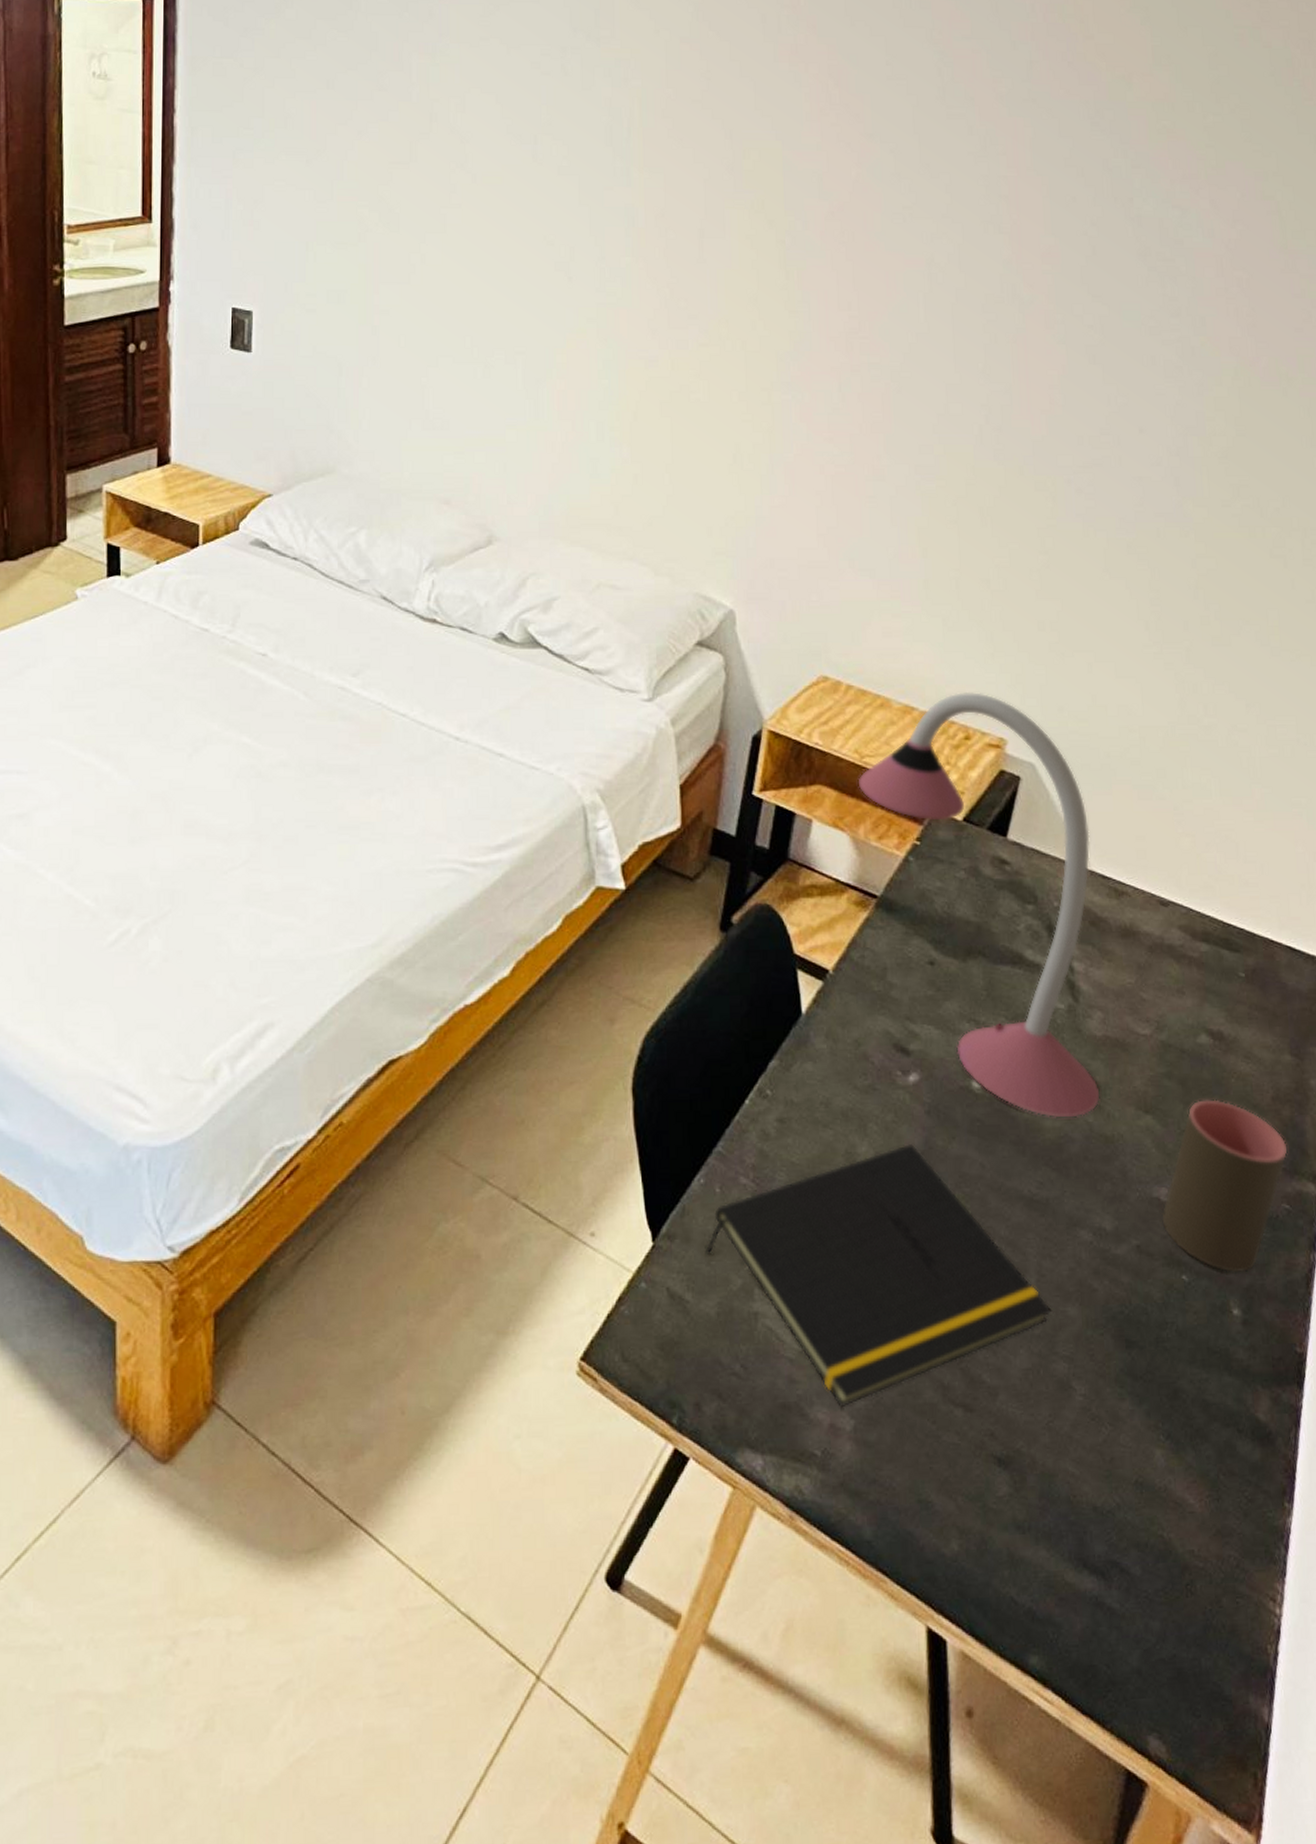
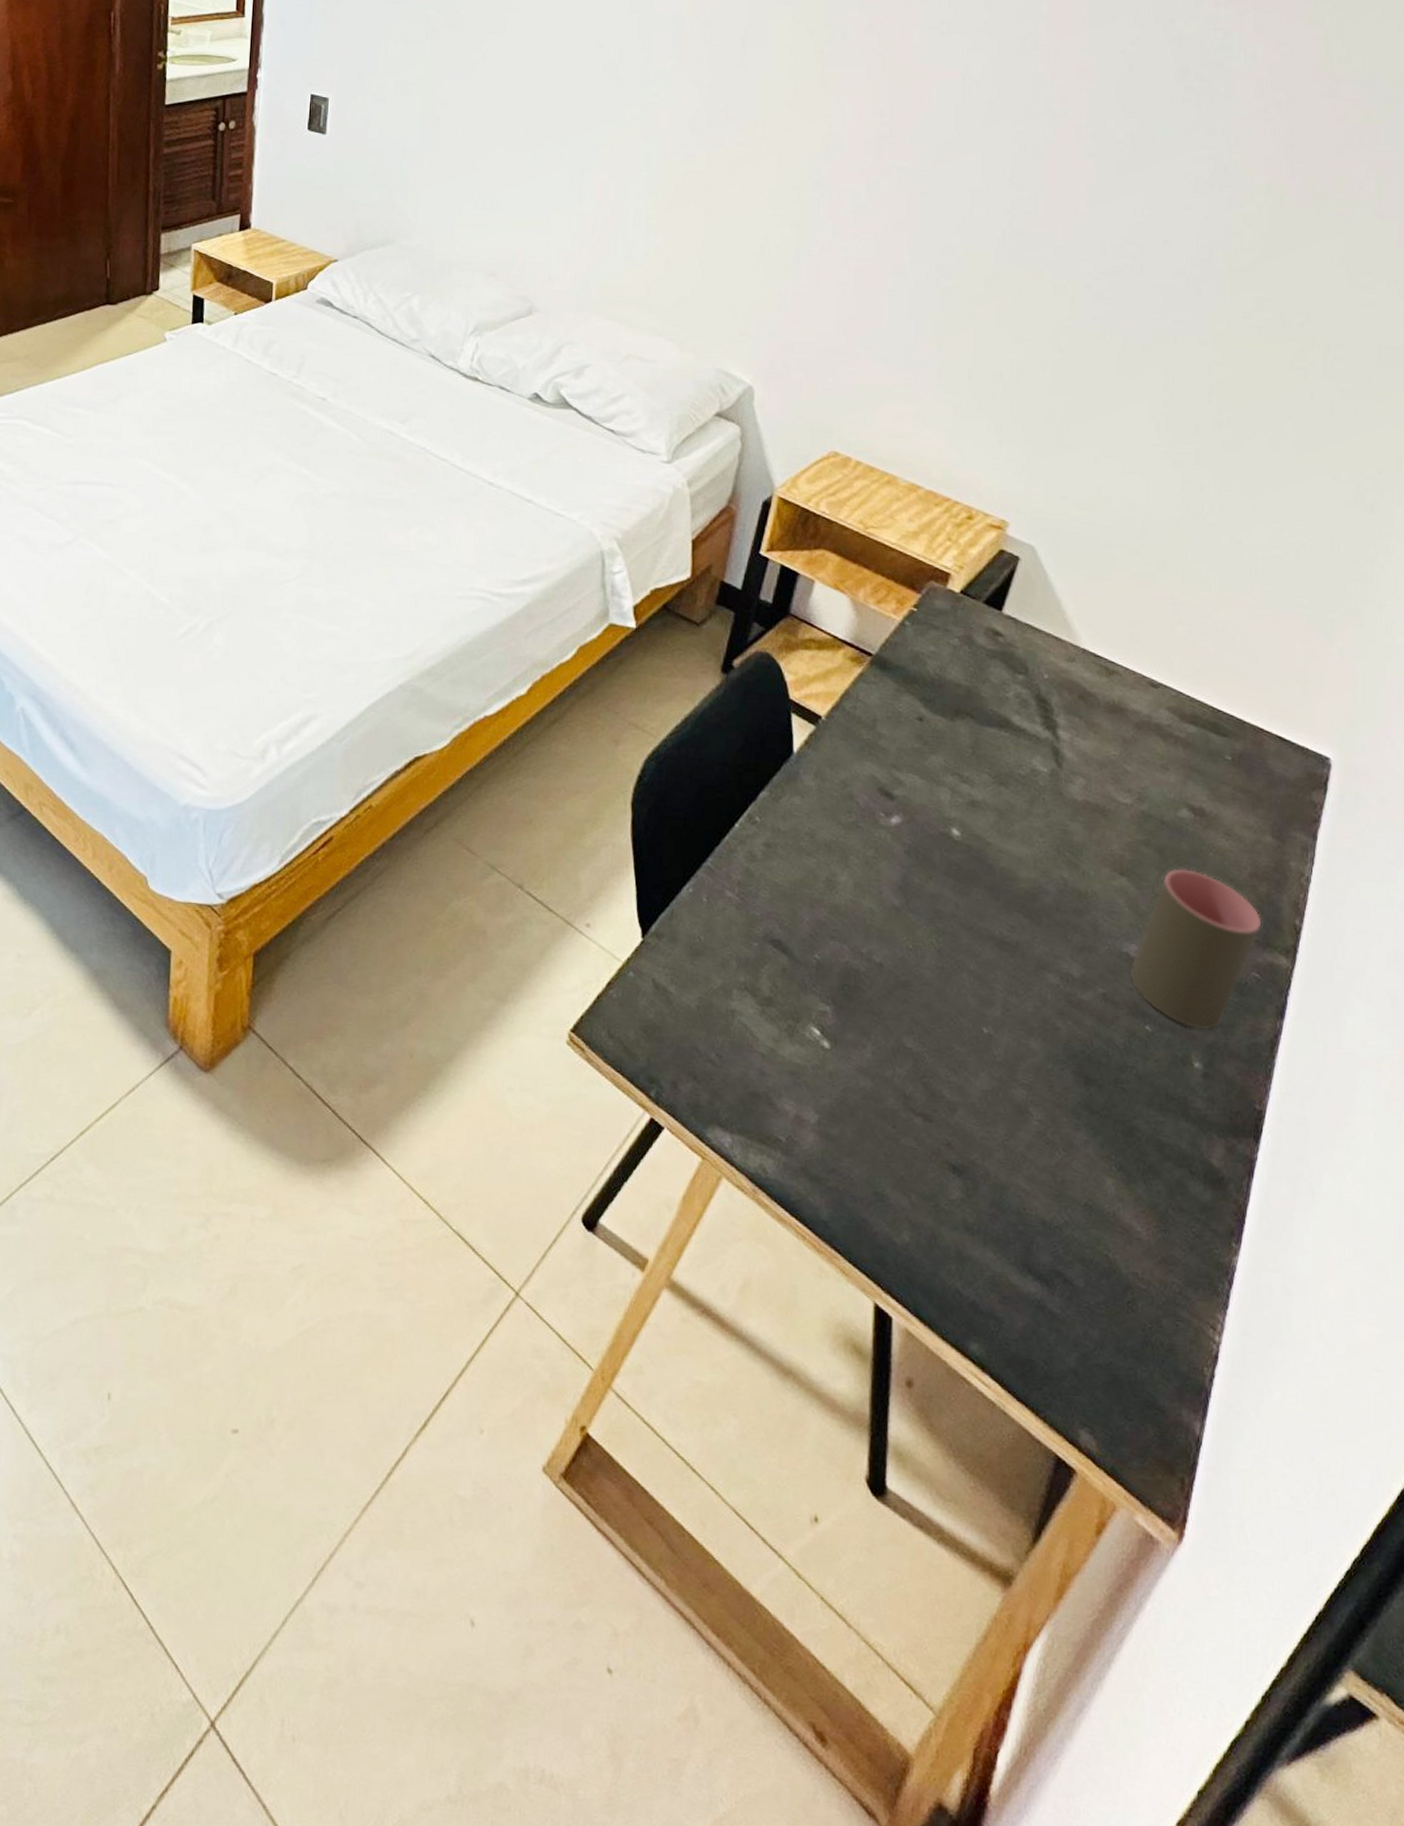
notepad: present [706,1143,1052,1408] -> none [690,877,1015,1103]
desk lamp: present [857,692,1100,1118] -> none [860,475,1085,872]

